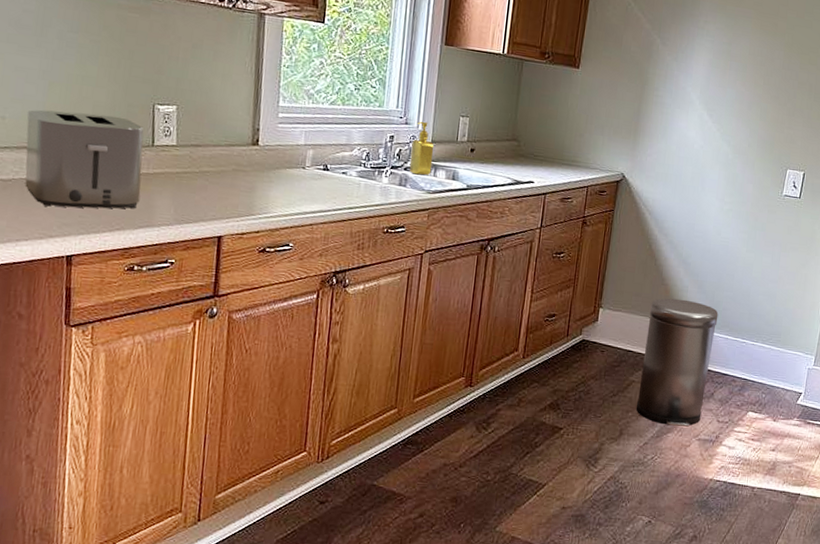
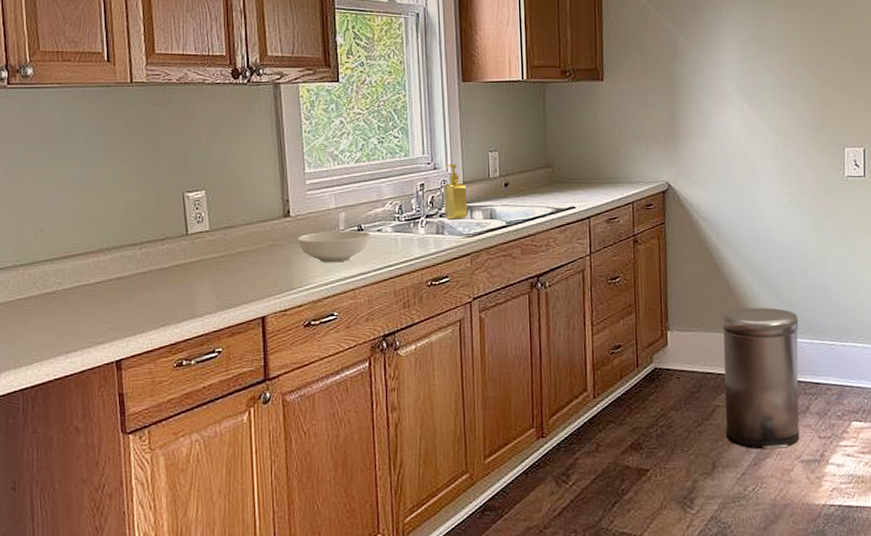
toaster: present [25,109,144,209] -> none [63,211,181,313]
bowl: none [262,164,335,197] -> present [297,230,371,263]

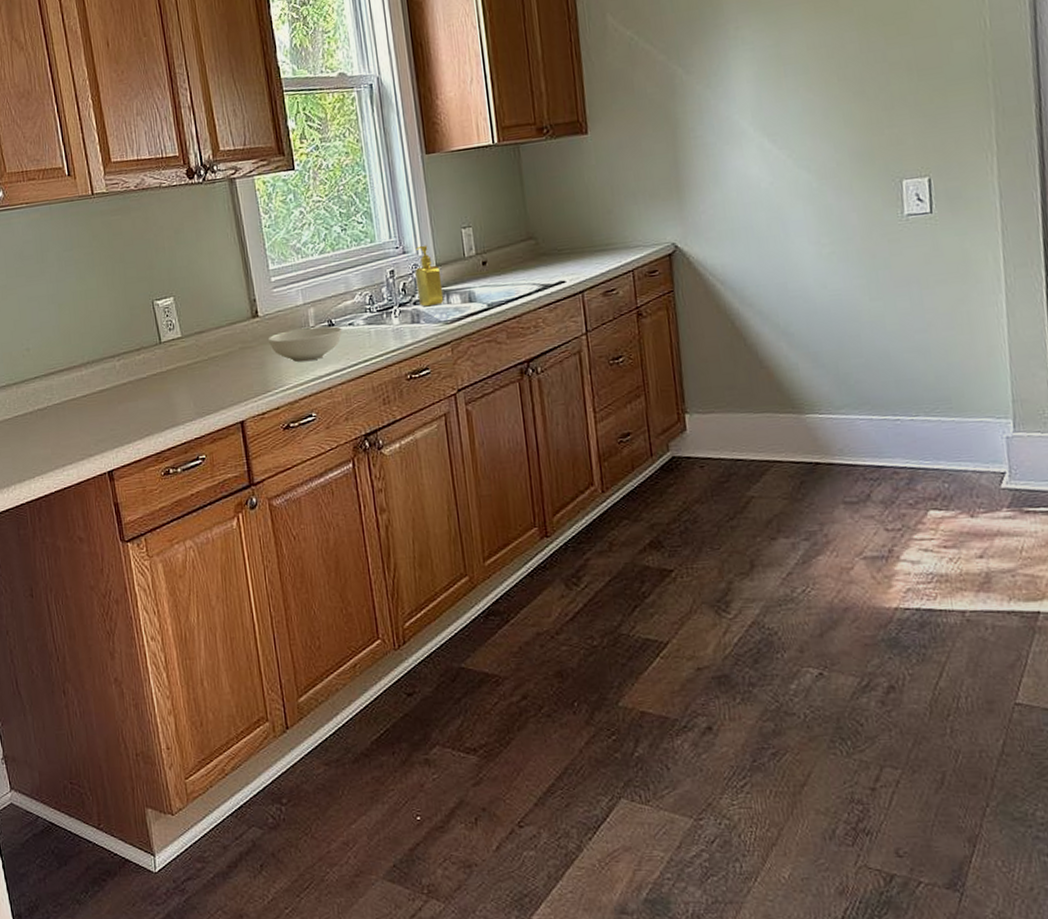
pedal bin: present [721,307,800,450] -> none [751,380,860,546]

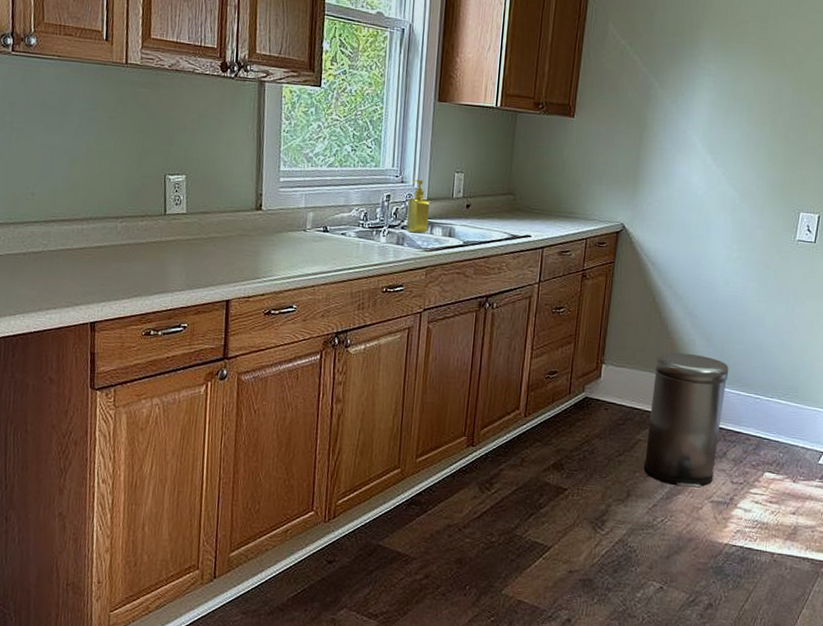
bowl: present [267,326,342,363] -> none [266,228,335,259]
pedal bin: none [751,380,860,546] -> present [643,352,729,488]

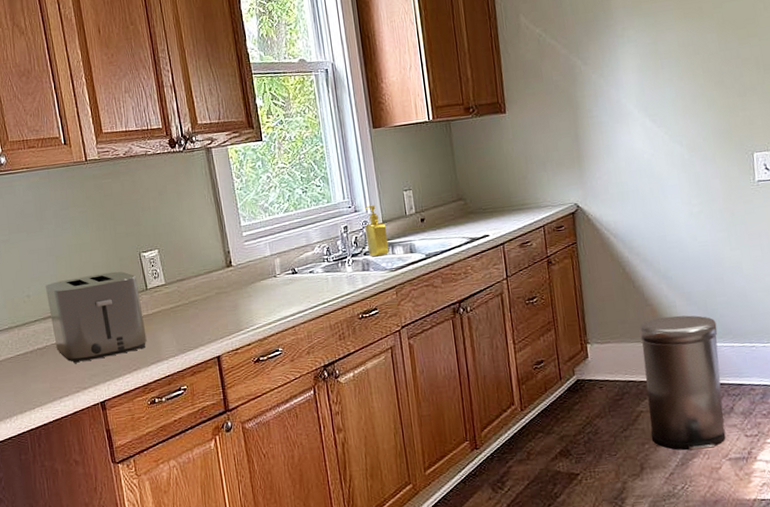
toaster: none [52,185,157,277] -> present [45,271,147,363]

